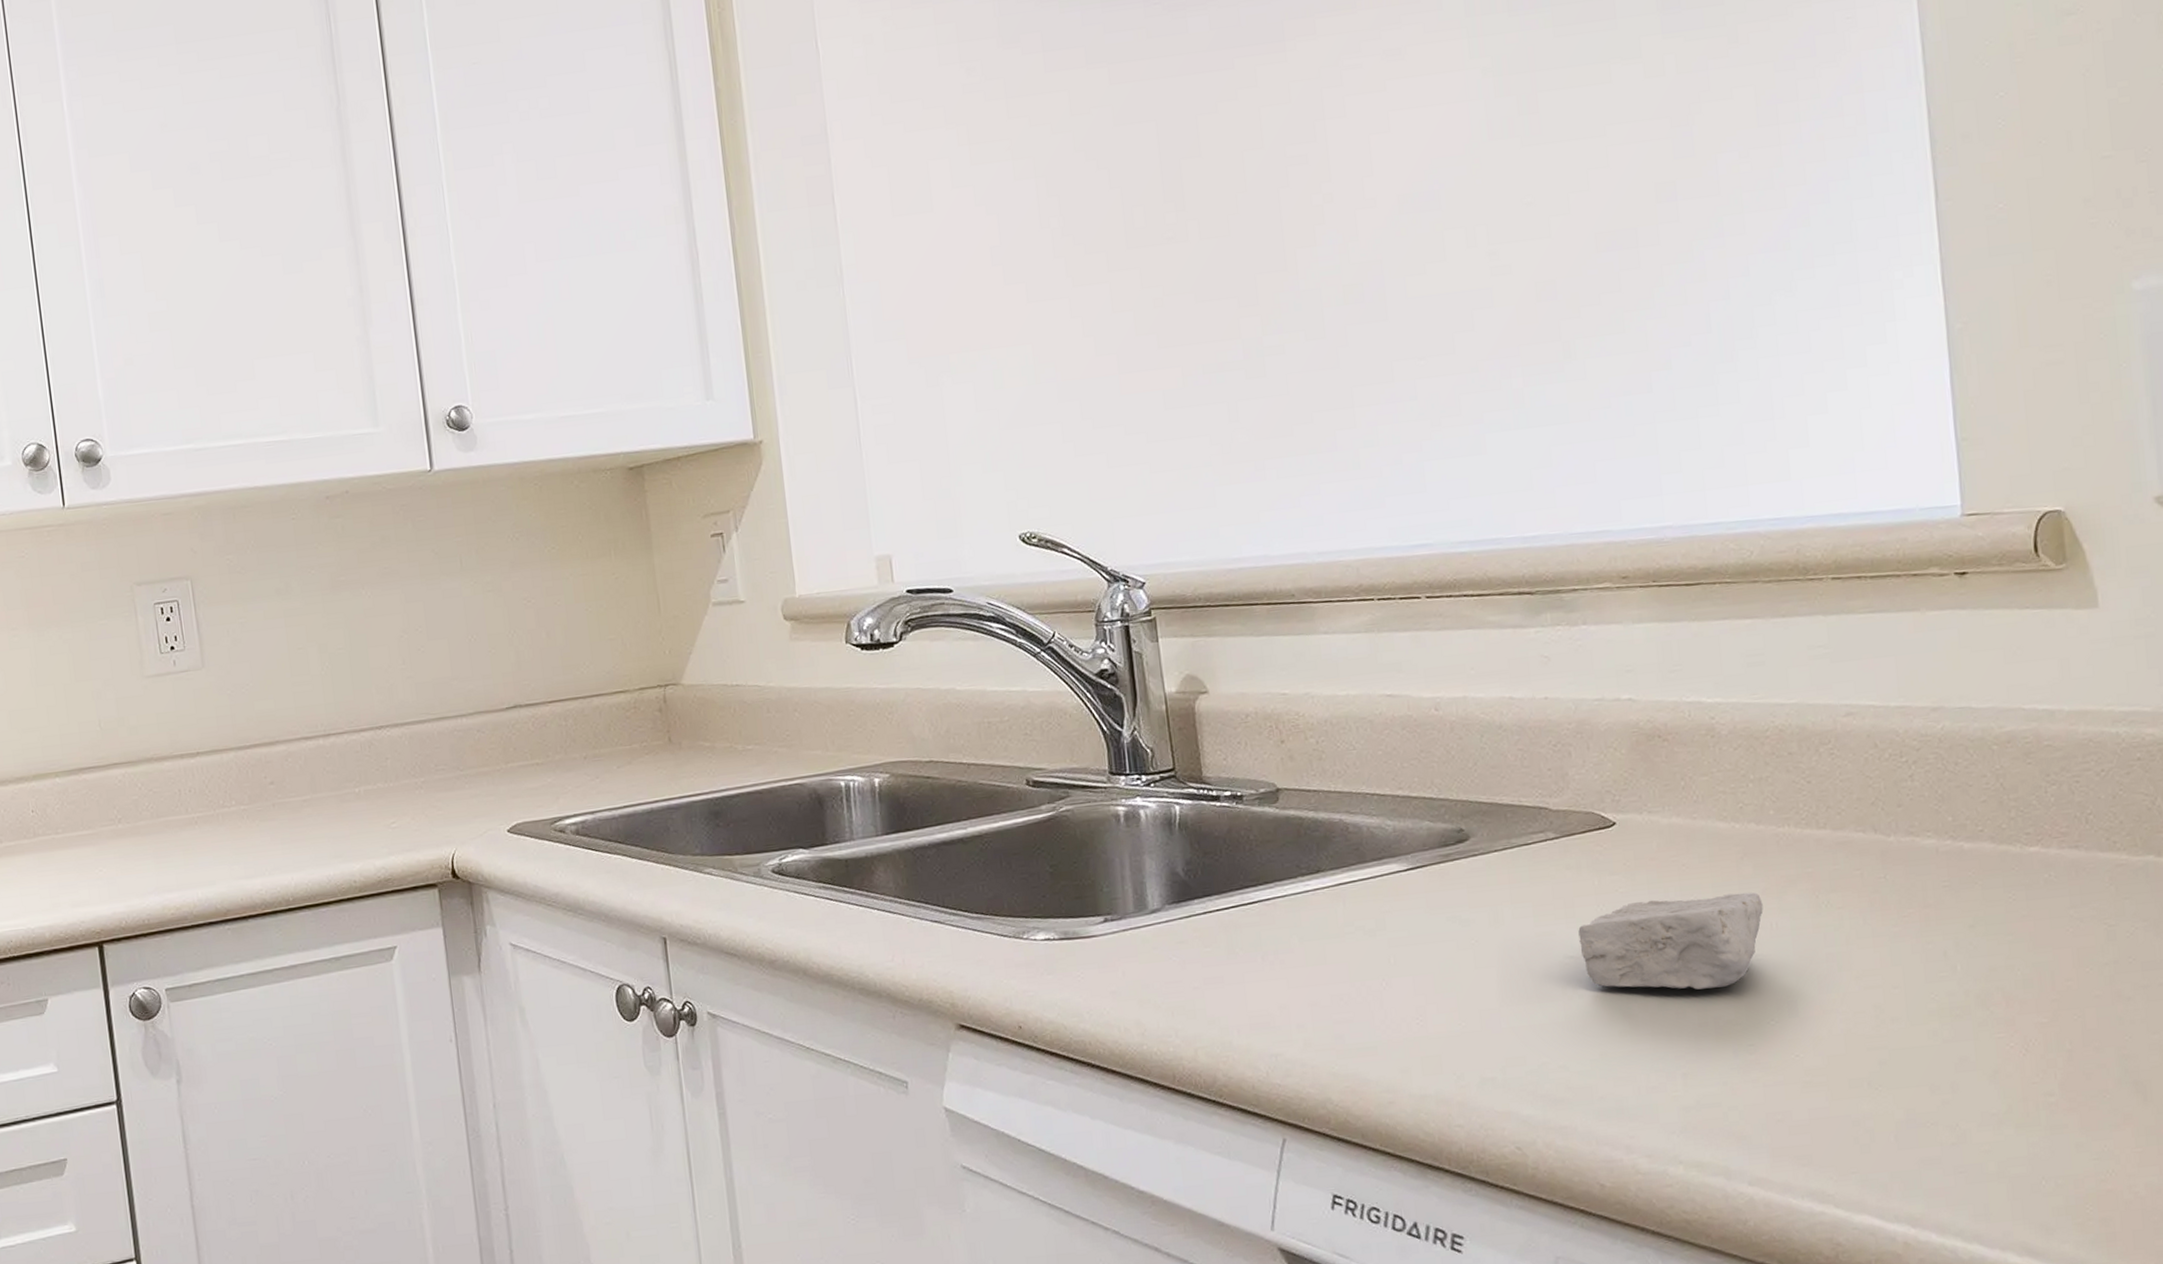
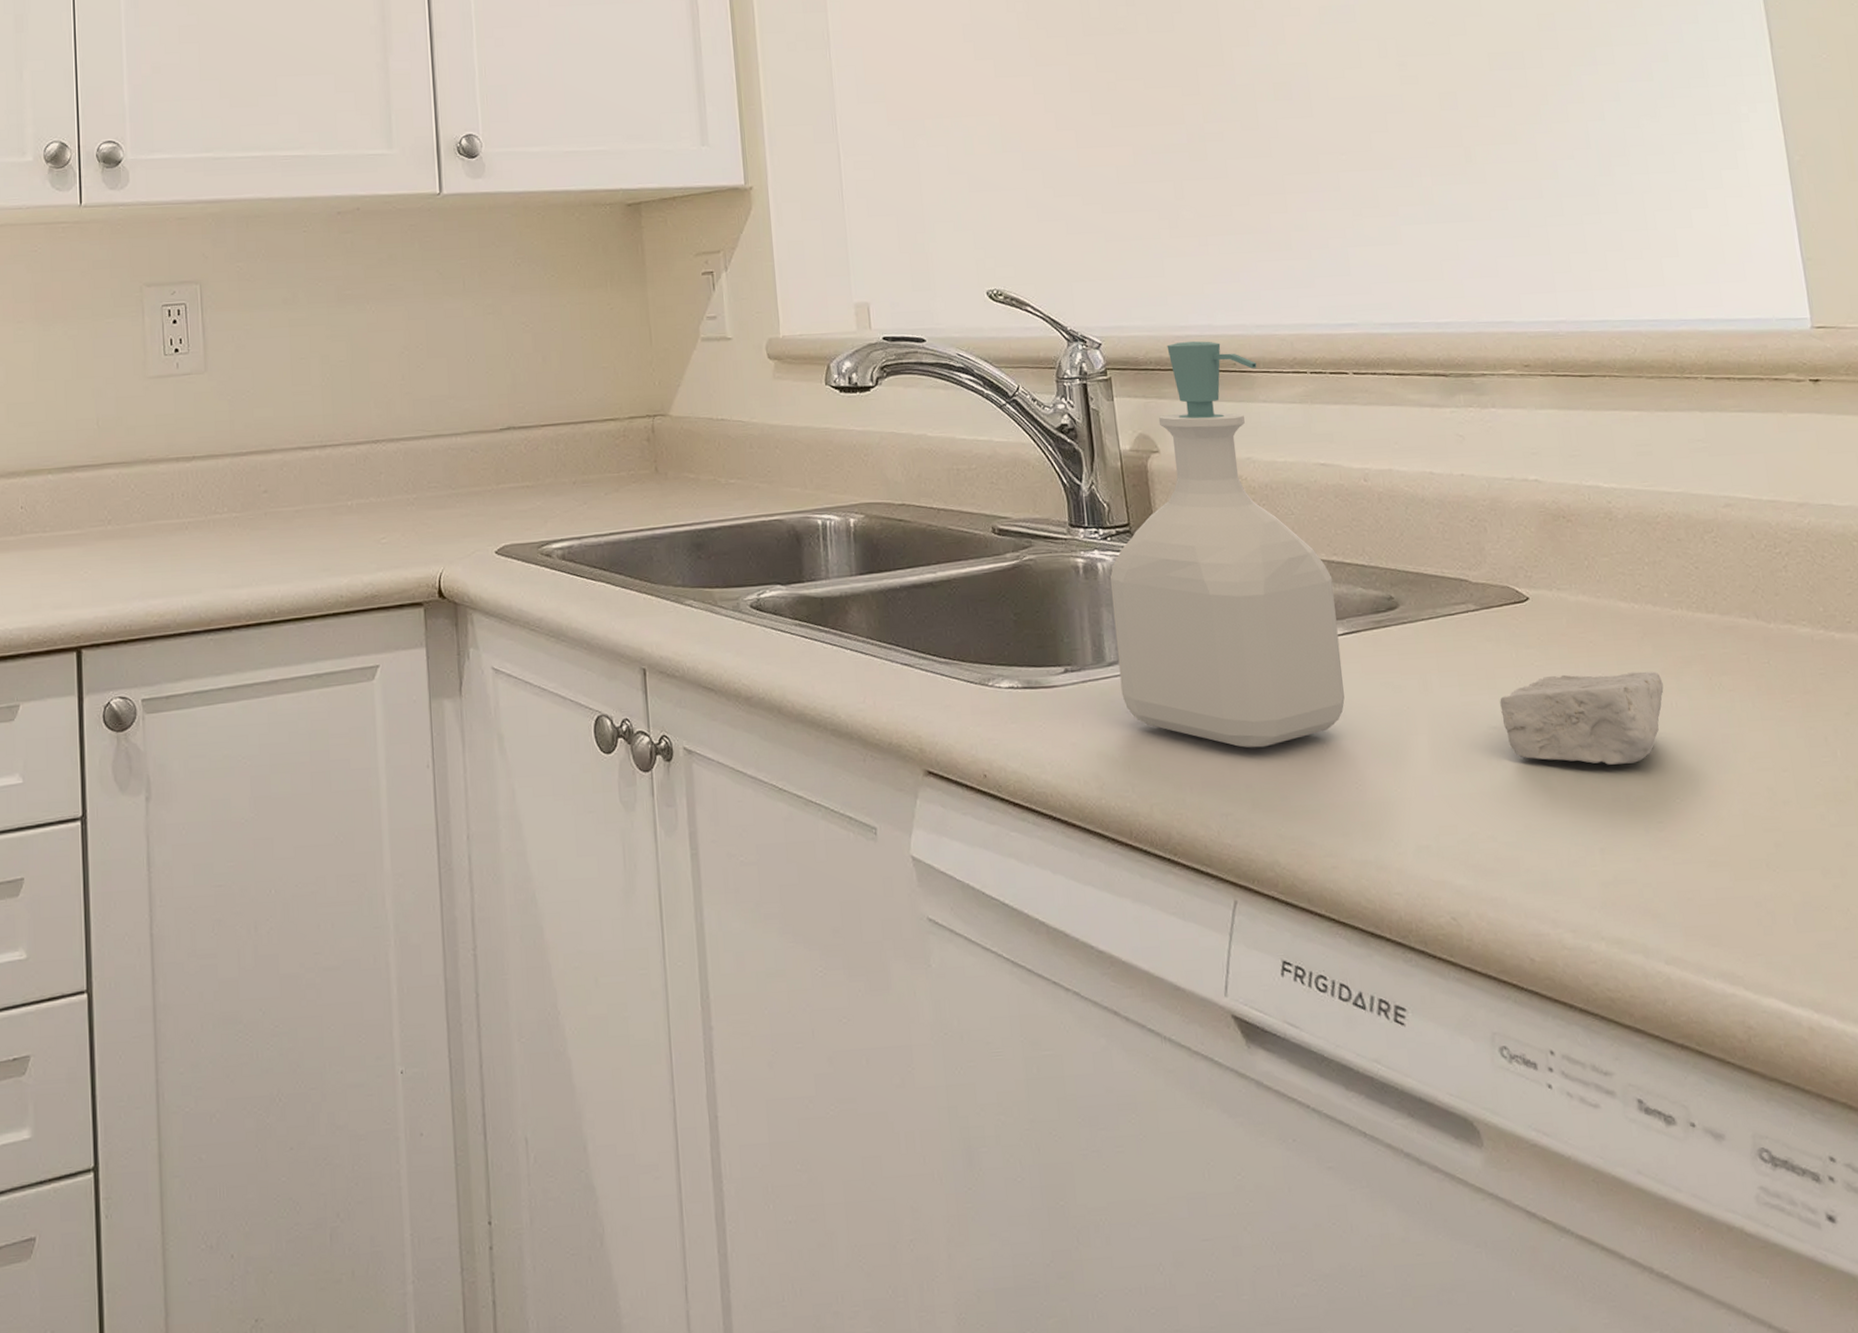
soap bottle: none [1153,572,1407,989] -> present [1110,340,1345,748]

